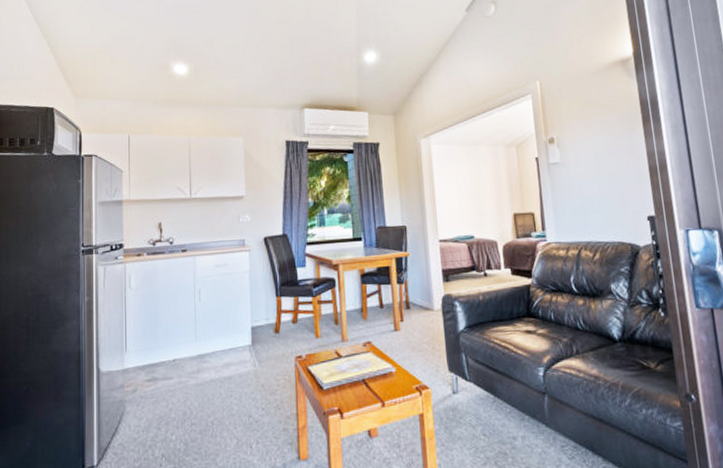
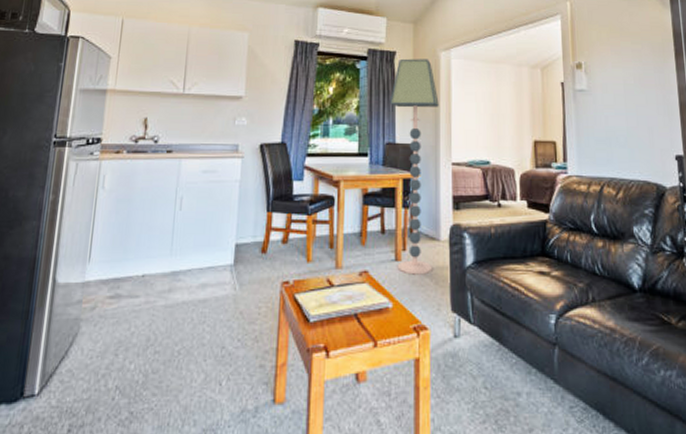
floor lamp: none [377,147,429,342] -> present [389,58,439,275]

